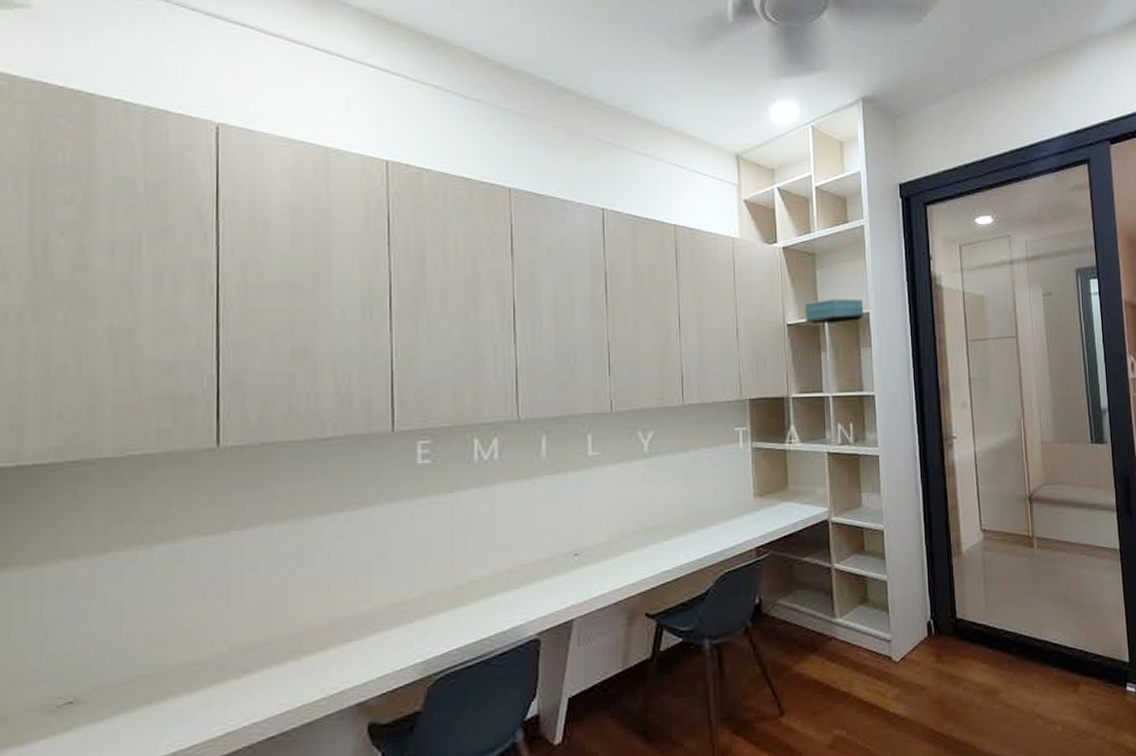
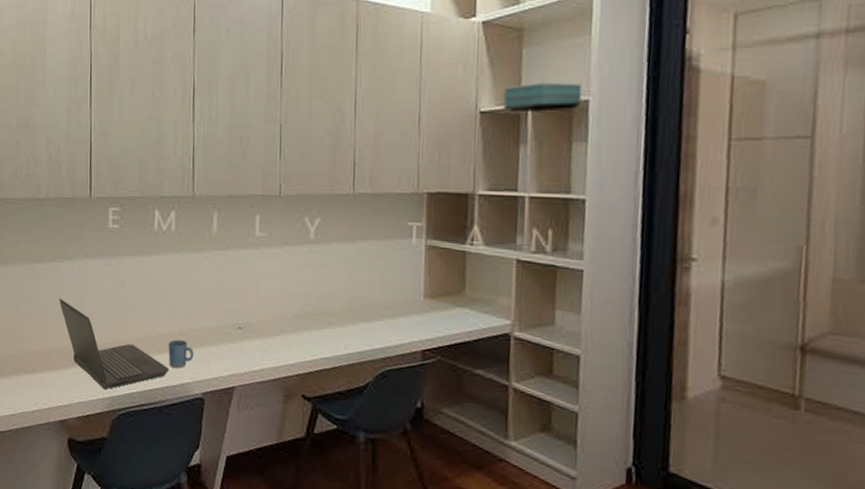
laptop computer: none [353,553,497,654] -> present [59,298,169,390]
mug: none [495,578,526,611] -> present [168,339,194,368]

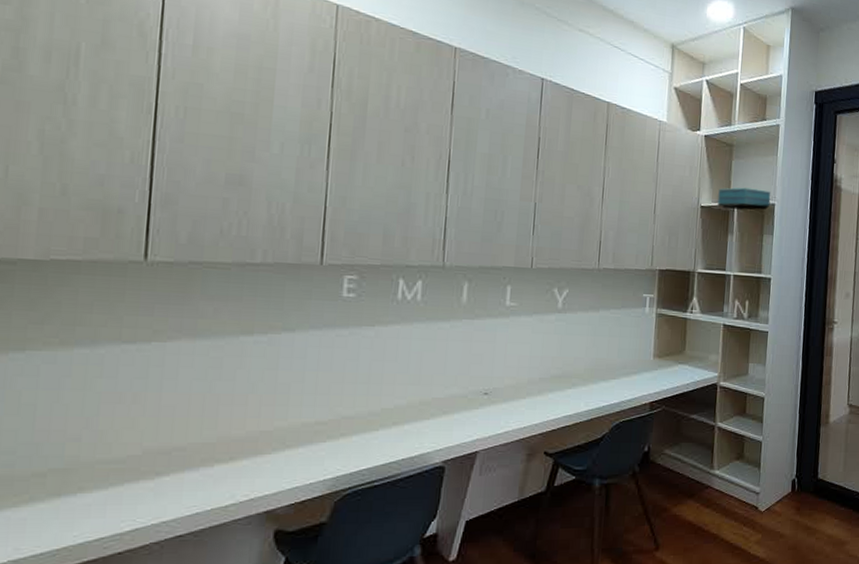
laptop computer: present [59,298,169,390] -> none [272,373,406,470]
mug: present [168,339,194,368] -> none [406,410,436,438]

